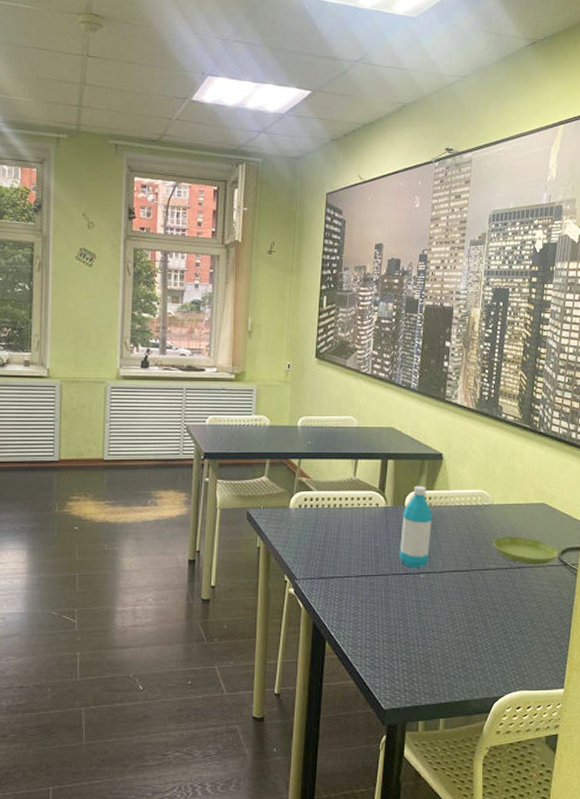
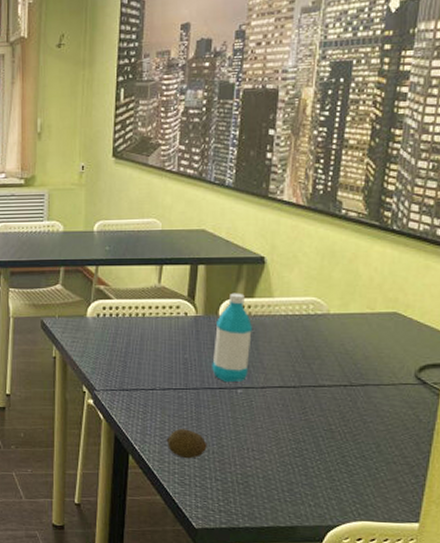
fruit: none [359,614,395,642] -> present [166,429,207,459]
saucer: present [492,536,558,565] -> none [328,349,414,383]

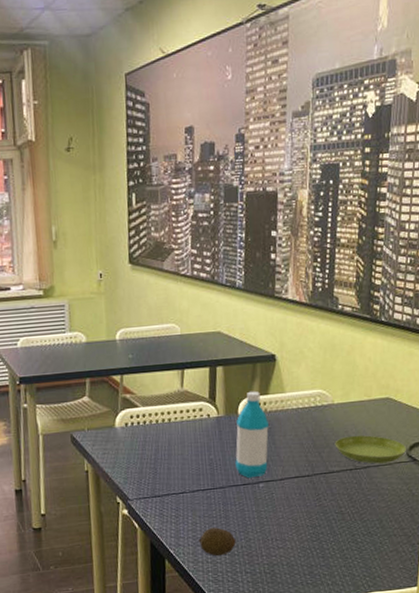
saucer: none [328,349,414,383] -> present [335,435,406,464]

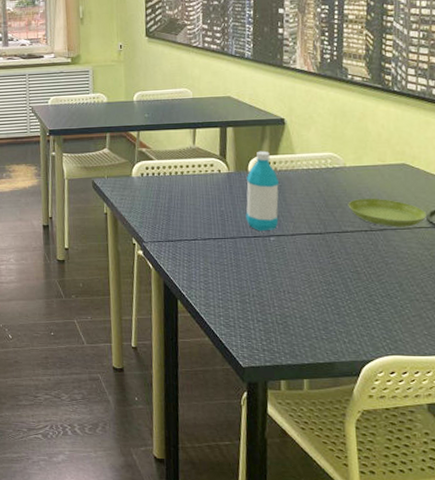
fruit: present [198,527,236,557] -> none [210,275,248,302]

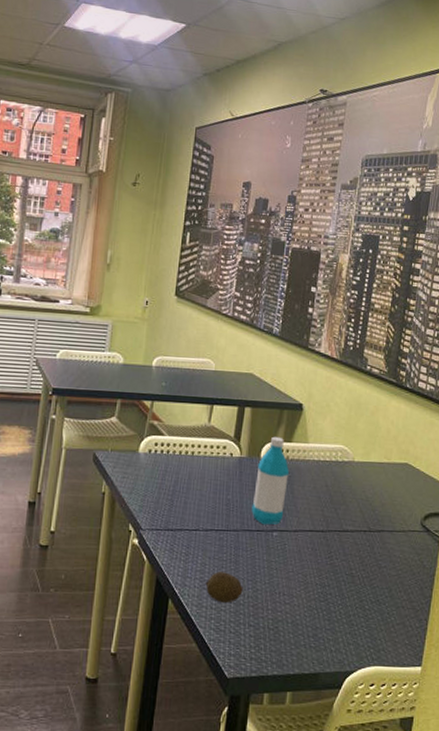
fruit: none [210,275,248,302] -> present [205,572,243,604]
saucer: present [348,198,426,227] -> none [351,496,421,530]

